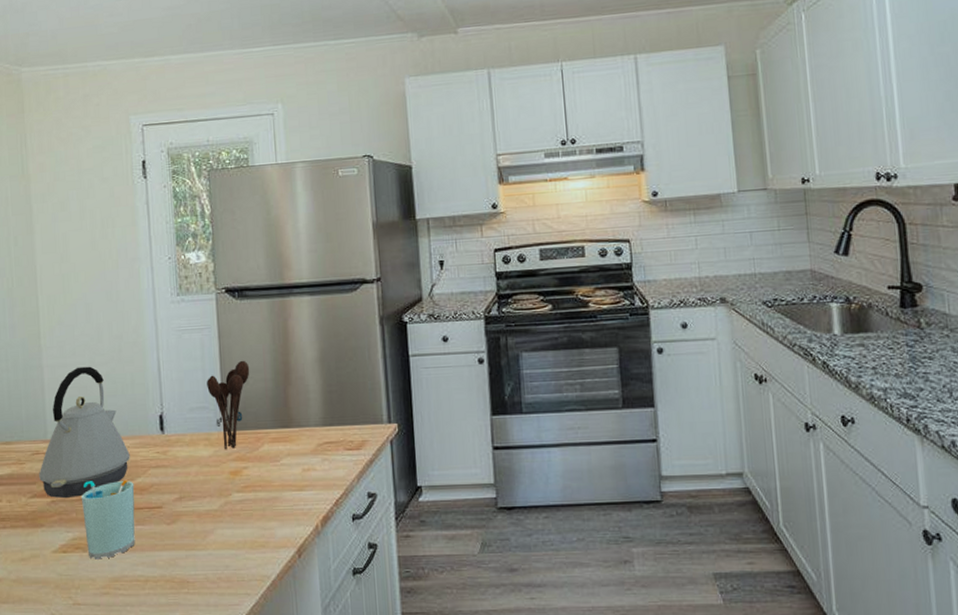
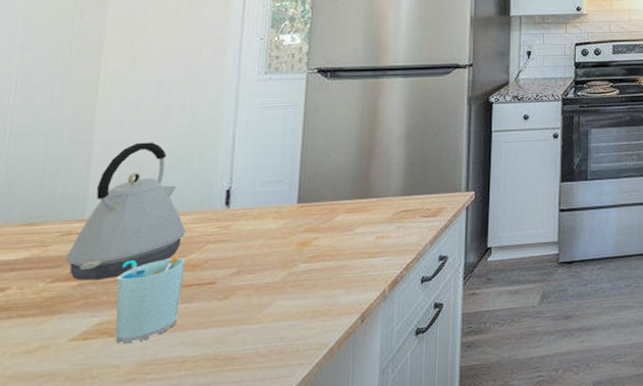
utensil holder: present [207,360,250,450] -> none [285,135,334,222]

